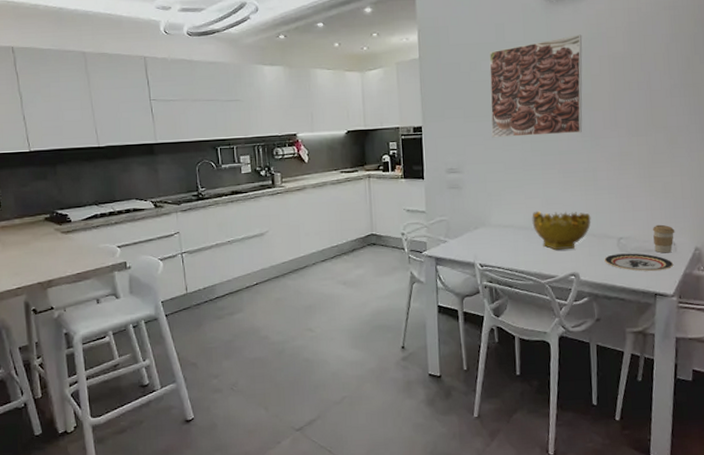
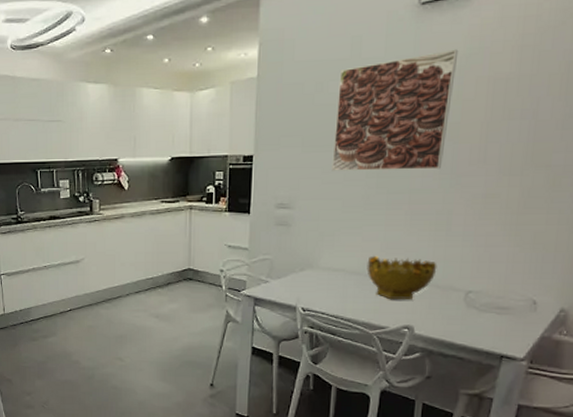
plate: present [604,253,674,272] -> none [446,309,530,332]
coffee cup: present [652,224,675,254] -> none [509,279,539,313]

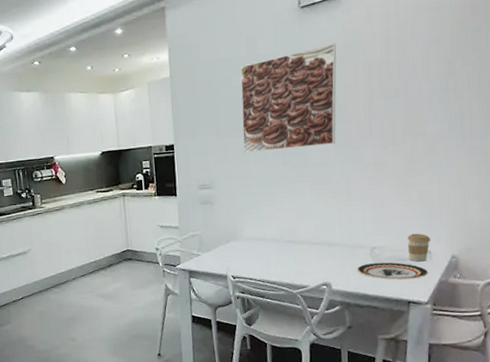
decorative bowl: present [367,255,437,300] -> none [284,223,344,262]
plate: none [446,309,530,332] -> present [357,262,429,280]
coffee cup: none [509,279,539,313] -> present [407,233,431,262]

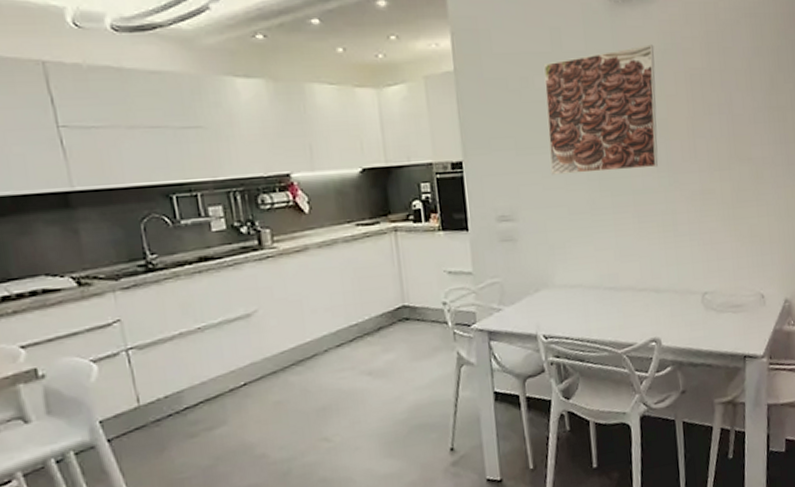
plate: present [357,262,429,280] -> none [688,310,763,331]
coffee cup: present [407,233,431,262] -> none [739,274,763,308]

